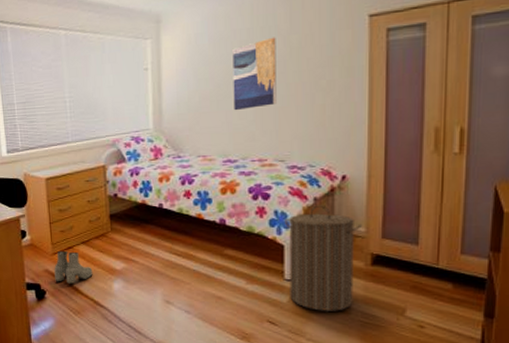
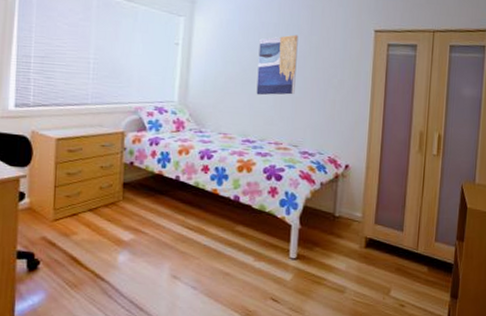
boots: present [54,250,93,284] -> none [52,217,97,254]
laundry hamper: present [285,205,362,311] -> none [293,189,359,290]

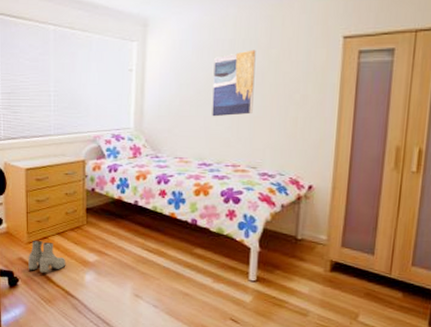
boots: none [52,217,97,254] -> present [28,240,66,273]

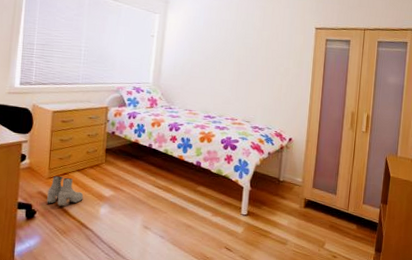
wall art: present [212,49,256,117] -> none [217,30,252,80]

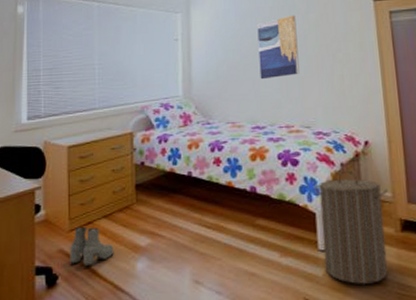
wall art: none [217,30,252,80] -> present [257,15,300,80]
laundry hamper: none [244,158,300,242] -> present [315,170,388,284]

